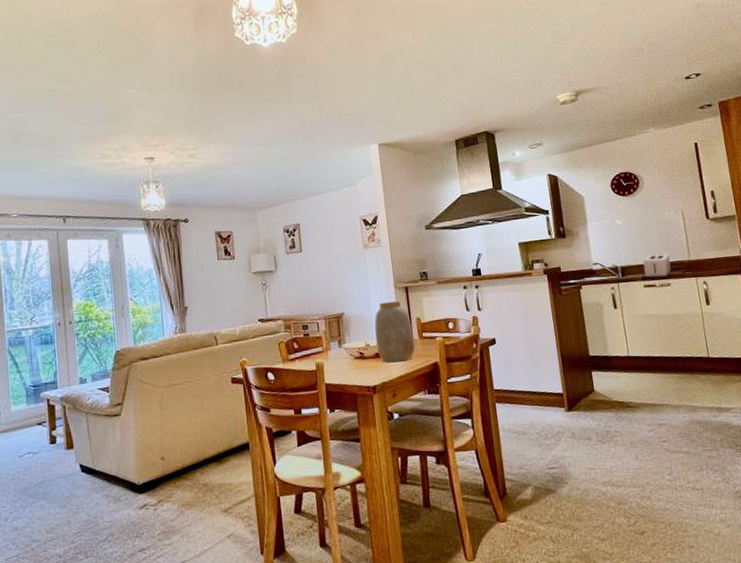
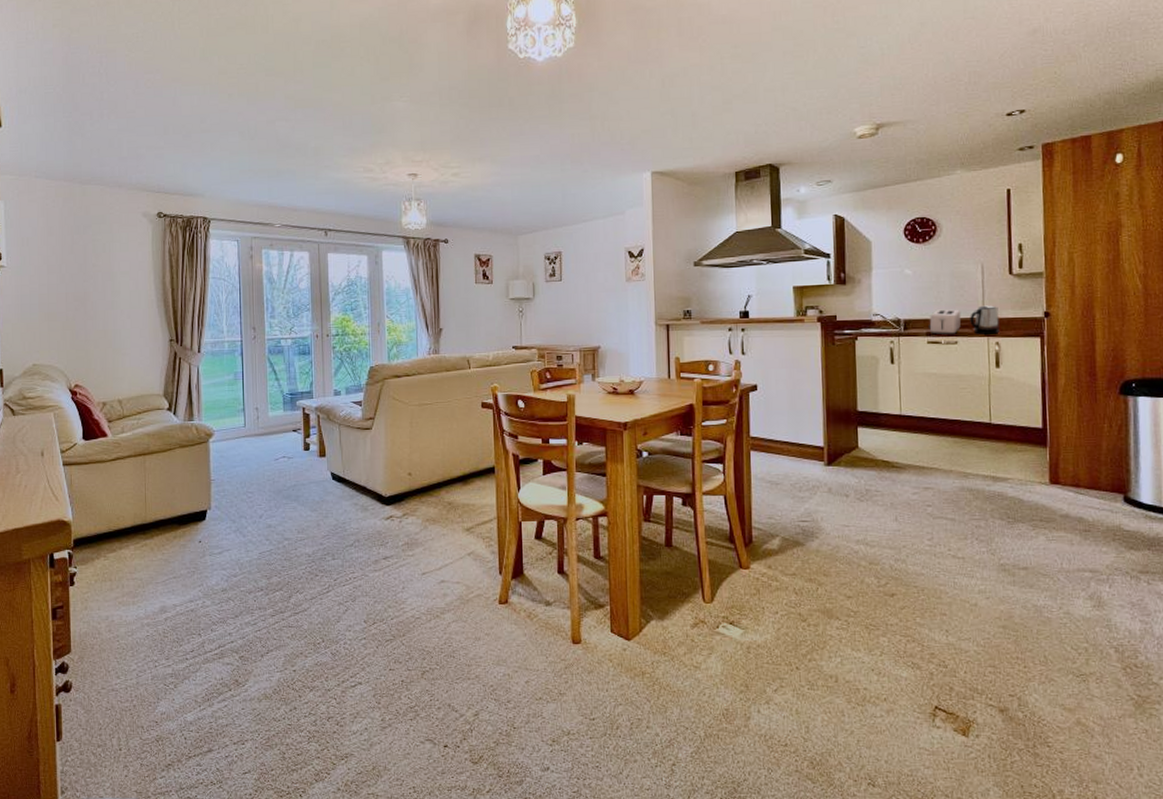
vase: present [374,300,415,363] -> none [631,338,671,401]
kettle: none [678,248,705,276] -> present [970,305,1000,335]

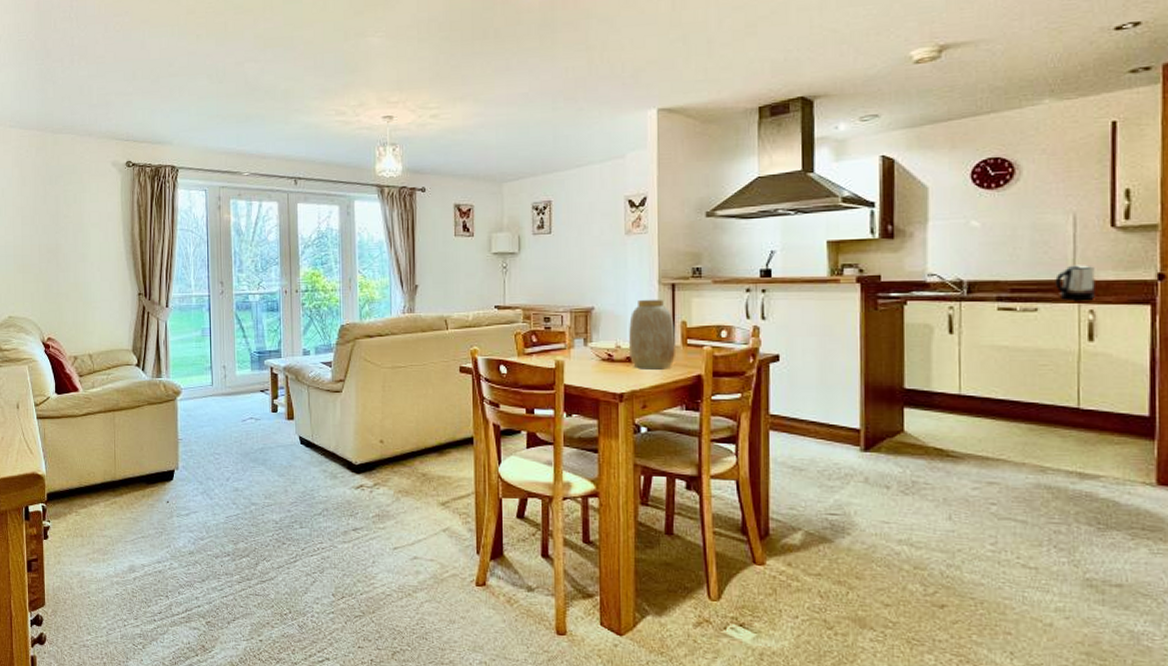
vase: none [631,338,671,401] -> present [629,299,675,370]
toaster: present [928,309,962,336] -> none [999,269,1044,301]

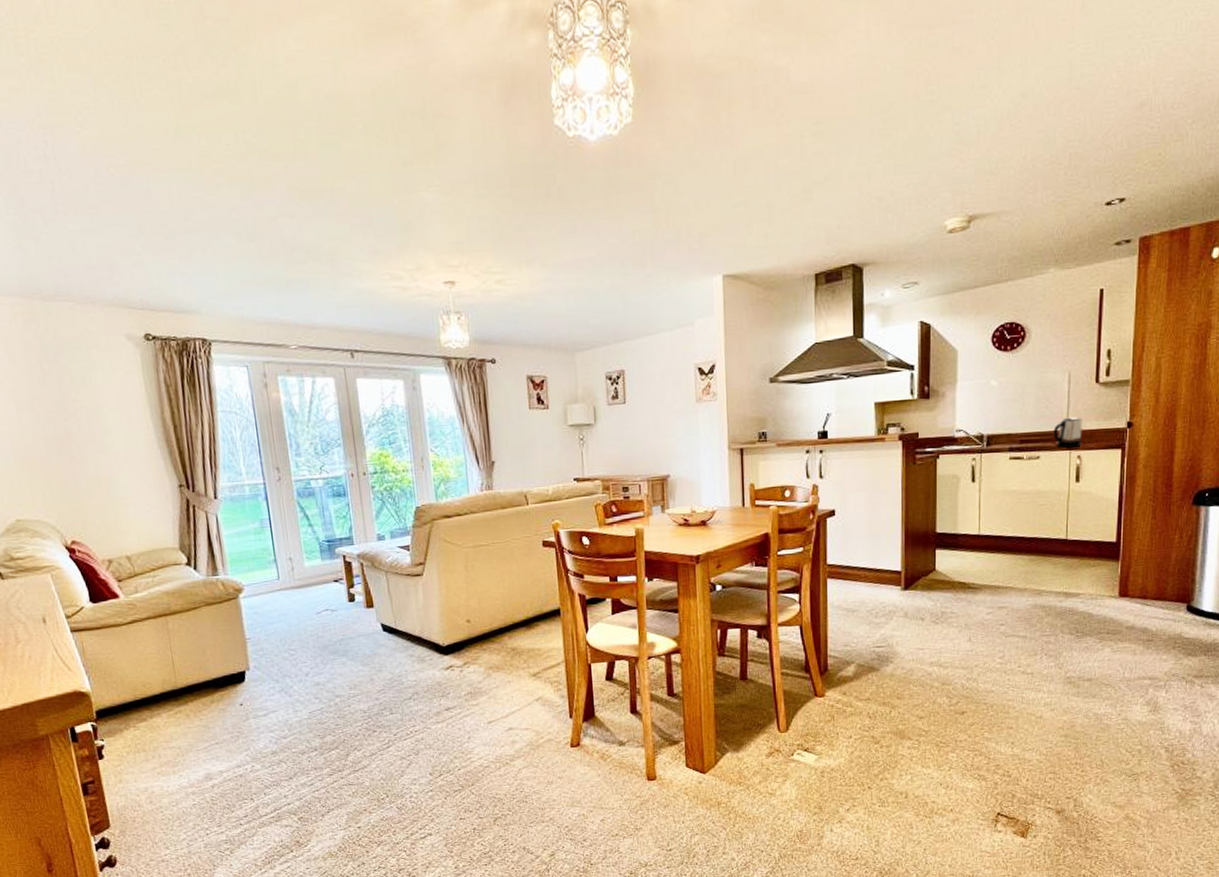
vase: present [629,299,675,370] -> none [702,463,745,532]

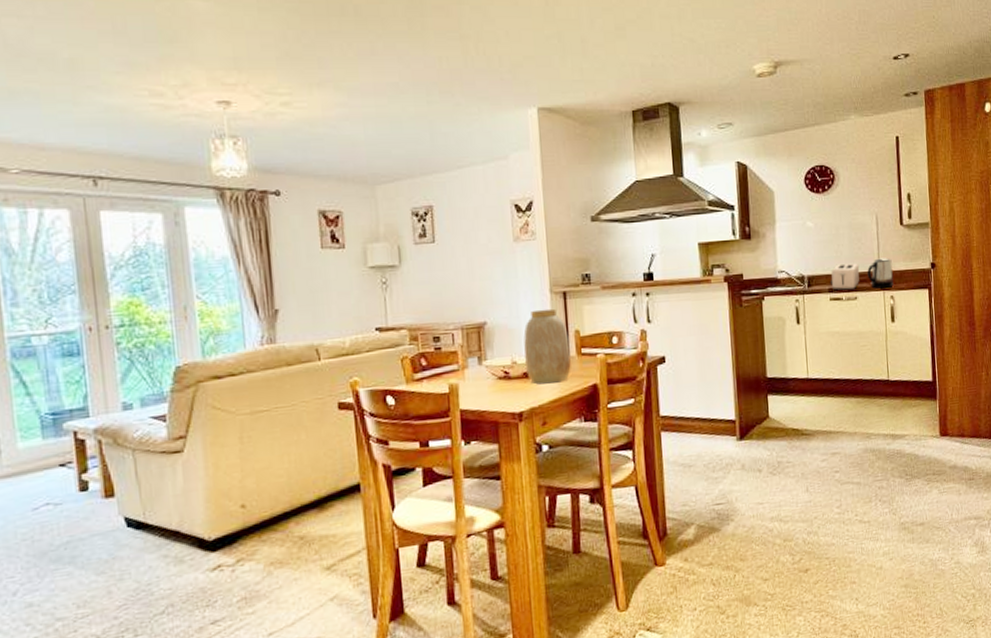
vase: none [702,463,745,532] -> present [523,308,571,385]
toaster: none [1011,422,1045,450] -> present [830,263,860,291]

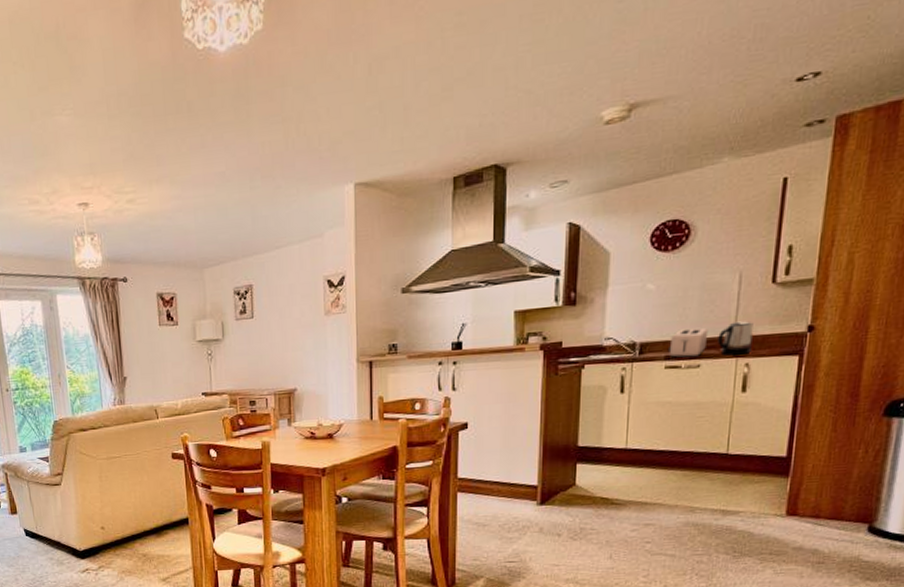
vase: present [523,308,571,385] -> none [330,376,373,445]

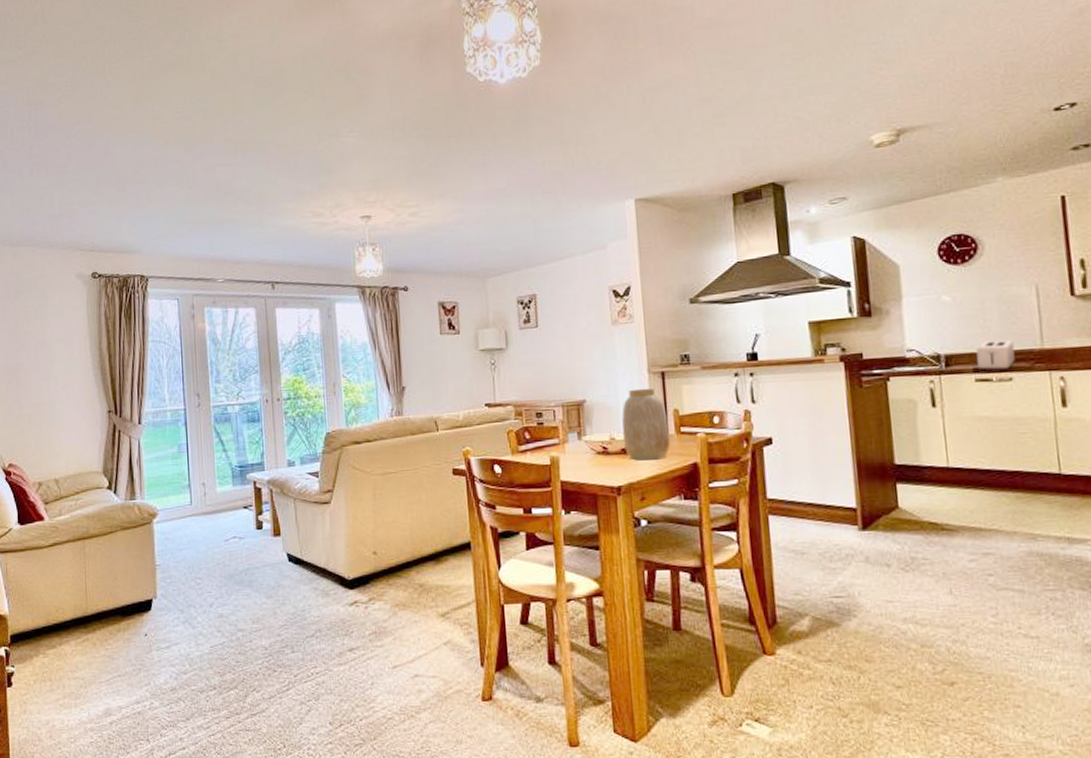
vase: none [330,376,373,445] -> present [622,387,670,461]
kettle: present [717,321,754,356] -> none [1025,333,1064,369]

